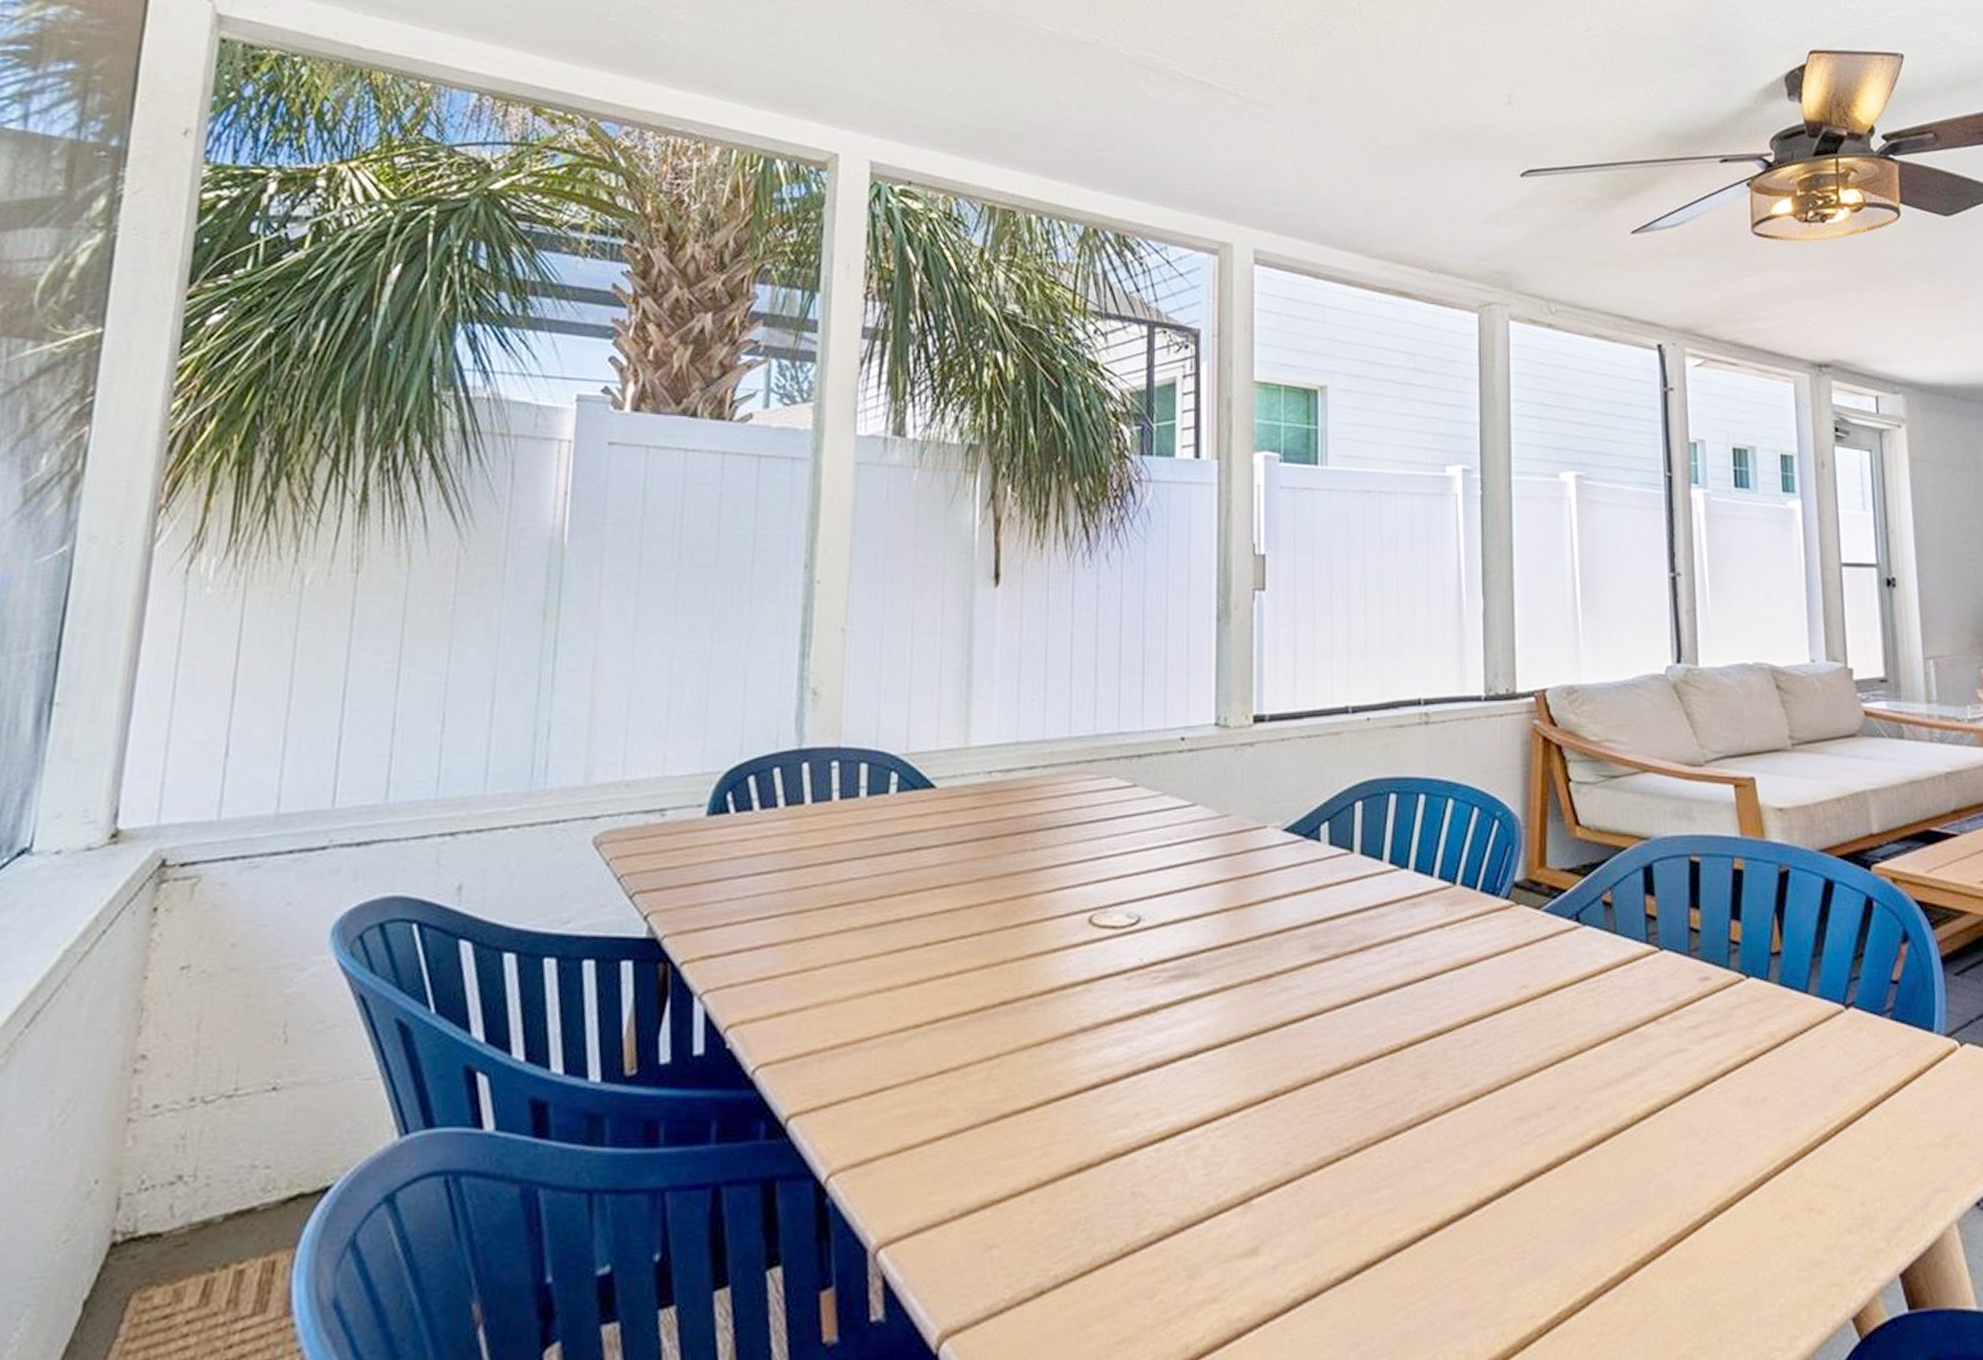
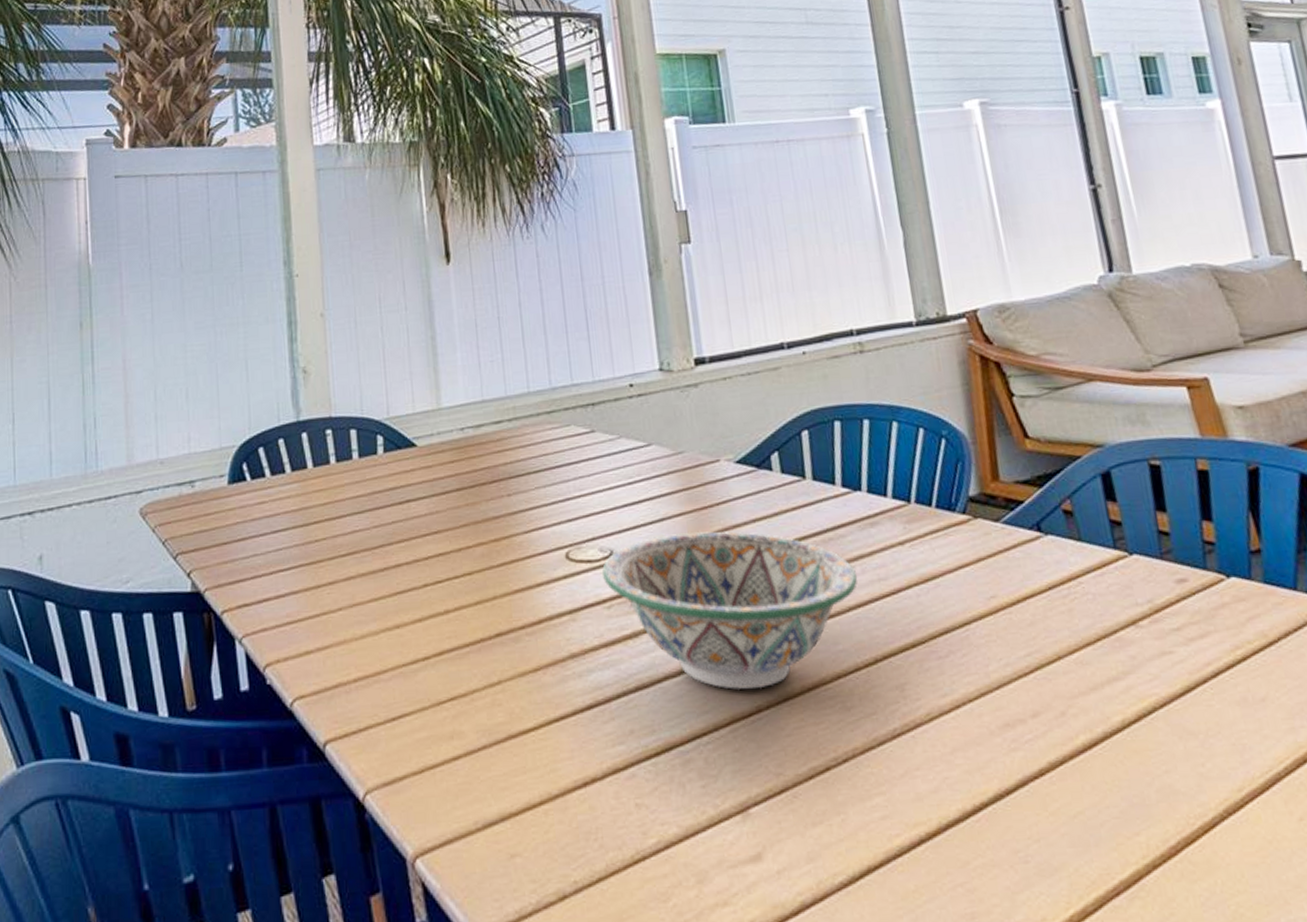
decorative bowl: none [1127,901,1394,1073] -> present [602,531,858,689]

